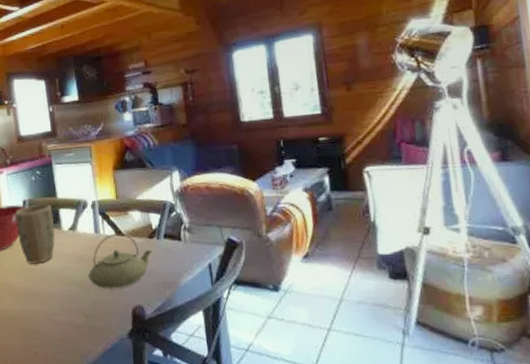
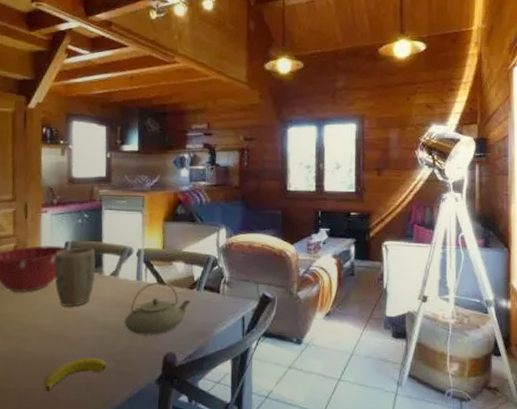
banana: none [22,313,77,348] -> present [44,357,106,392]

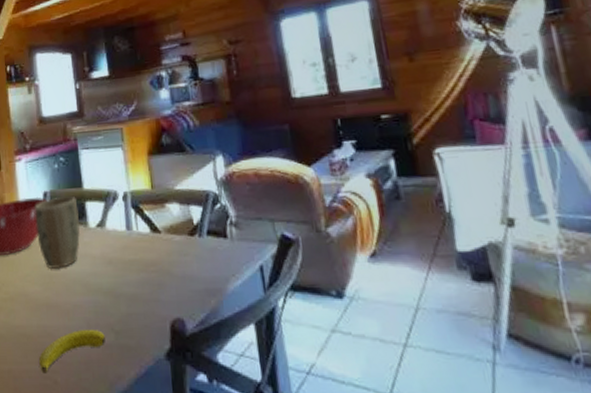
teapot: present [124,281,191,335] -> none [119,229,194,298]

